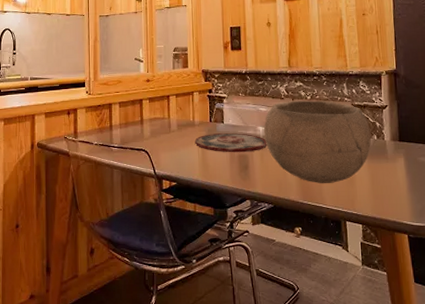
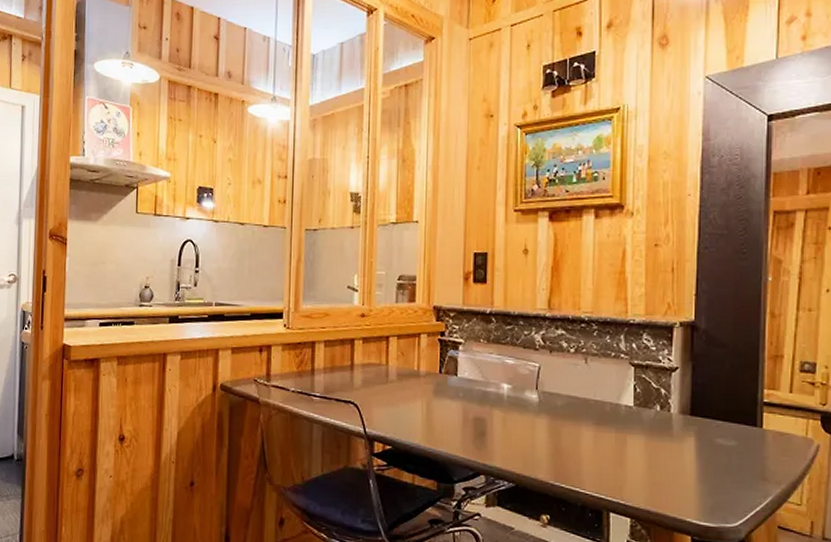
plate: present [194,133,267,153] -> none [418,388,512,415]
bowl: present [263,100,371,183] -> none [508,353,652,463]

